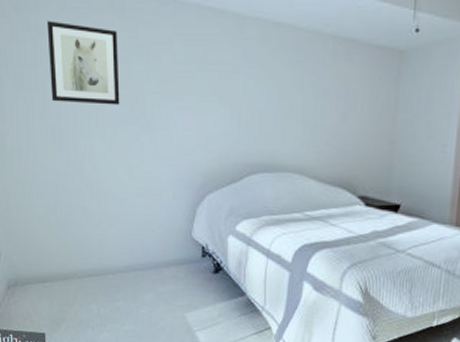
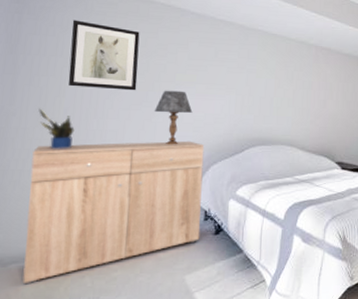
potted plant: none [28,127,64,172] -> present [39,108,75,149]
dresser: none [29,165,199,305] -> present [22,140,205,285]
table lamp: none [140,103,183,170] -> present [154,90,193,145]

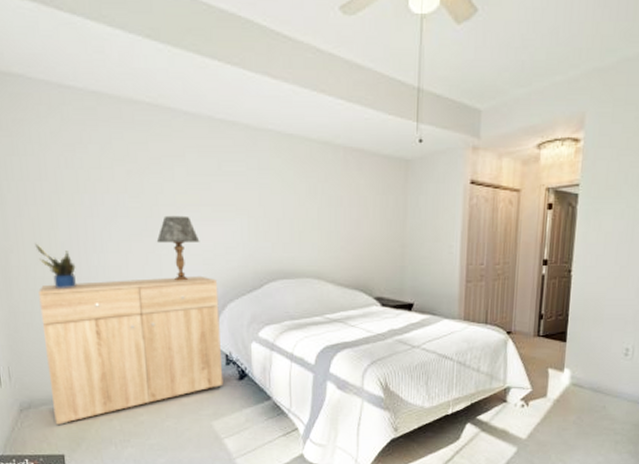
wall art: present [68,19,140,91] -> none [50,133,134,218]

